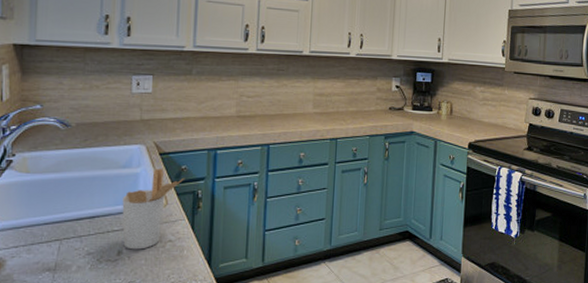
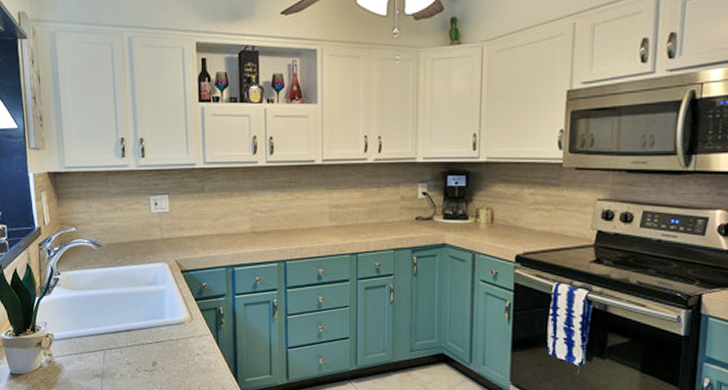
utensil holder: present [122,168,186,250] -> none [152,285,207,362]

